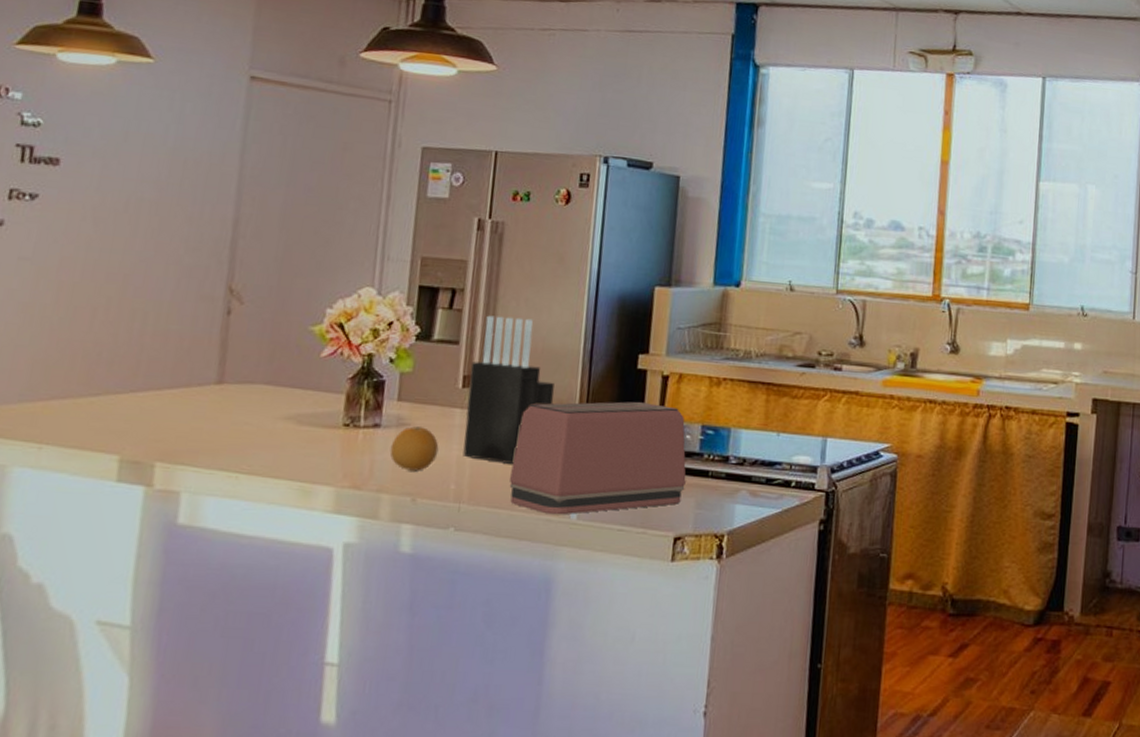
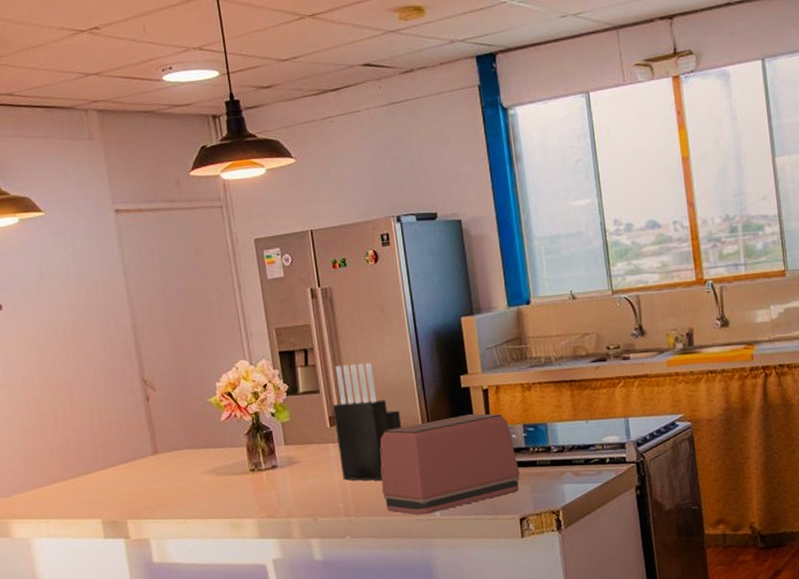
fruit: present [389,426,439,471] -> none [288,462,325,498]

